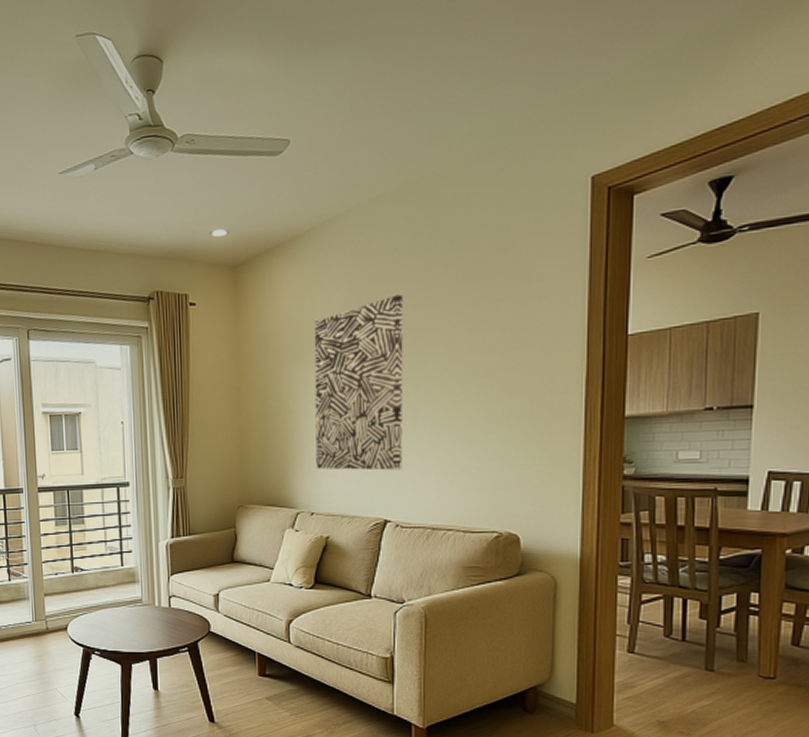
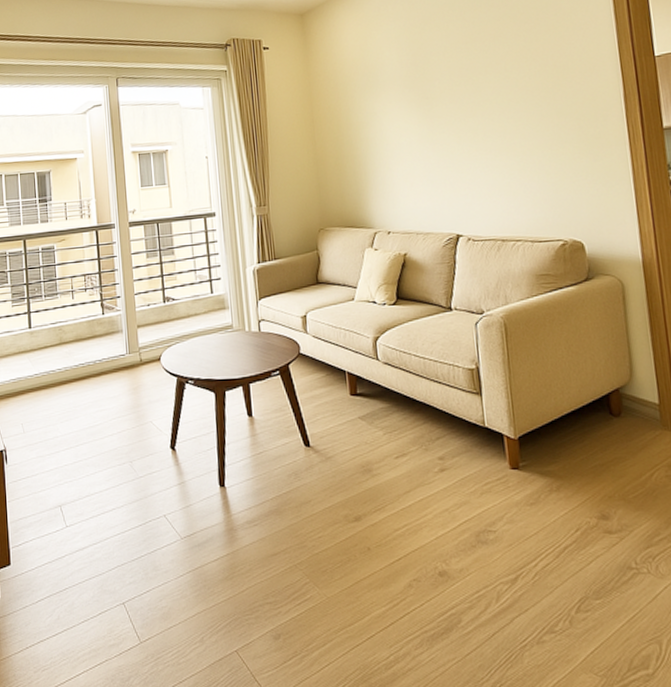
wall art: present [314,294,403,471] -> none [376,31,469,191]

